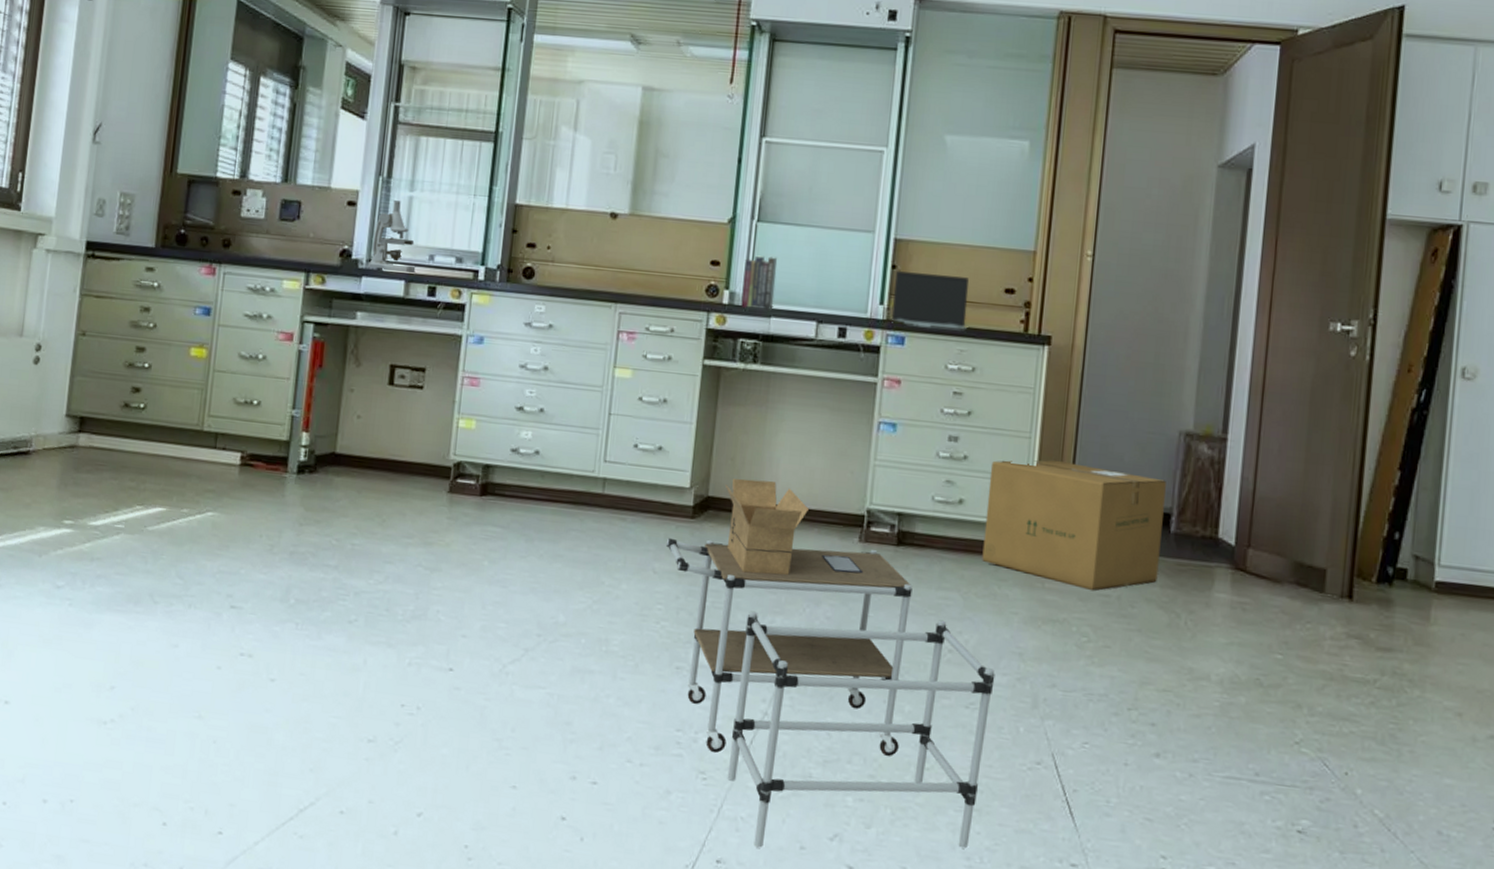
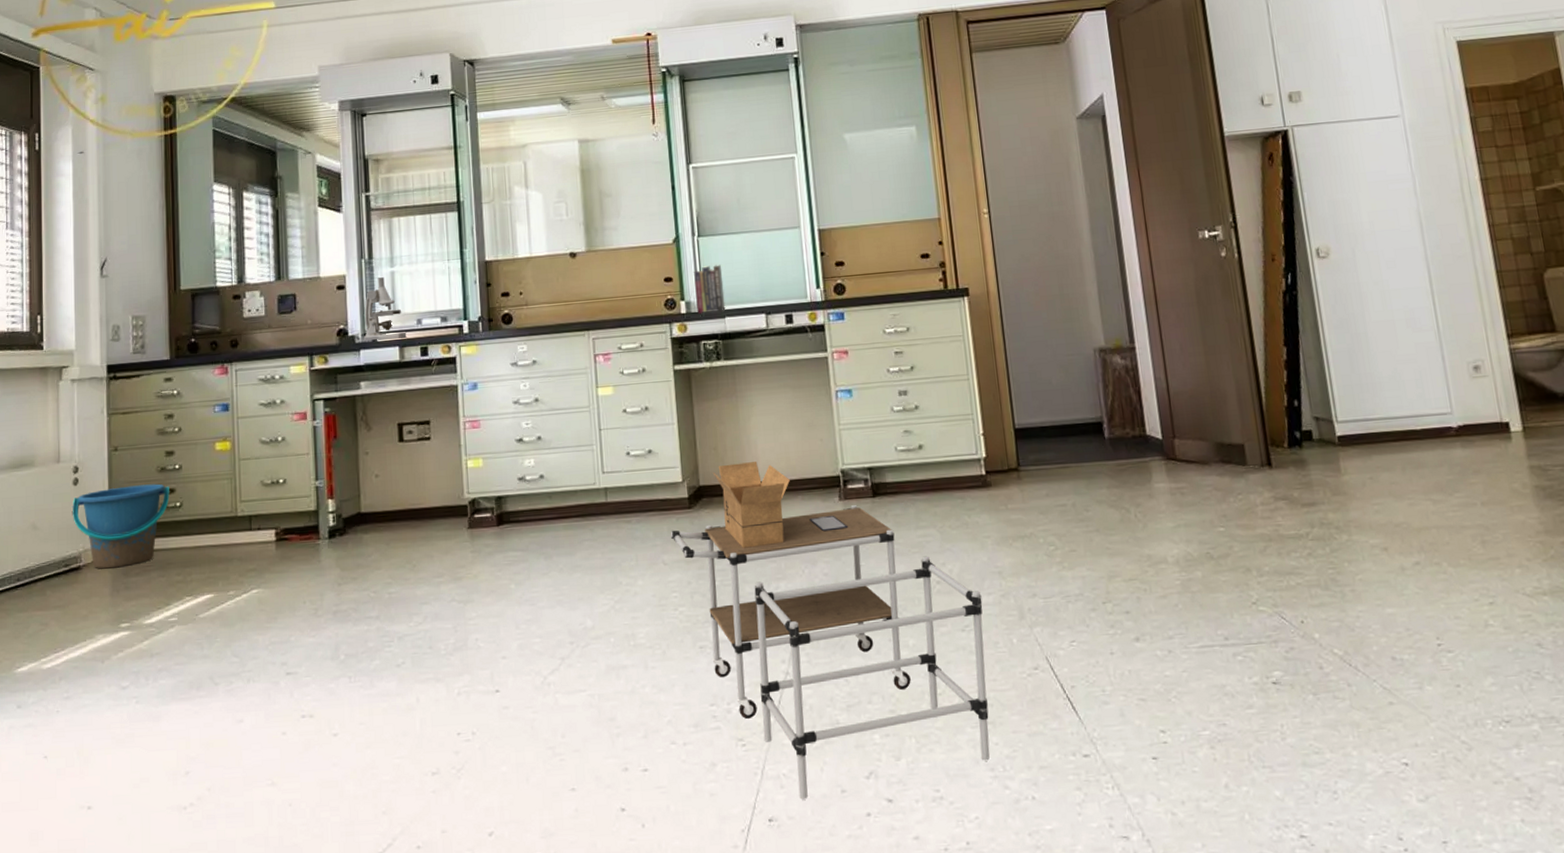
bucket: none [29,374,135,462] -> present [73,483,170,569]
laptop: present [892,271,969,333] -> none [825,251,895,304]
box: present [982,460,1166,592] -> none [940,393,1103,504]

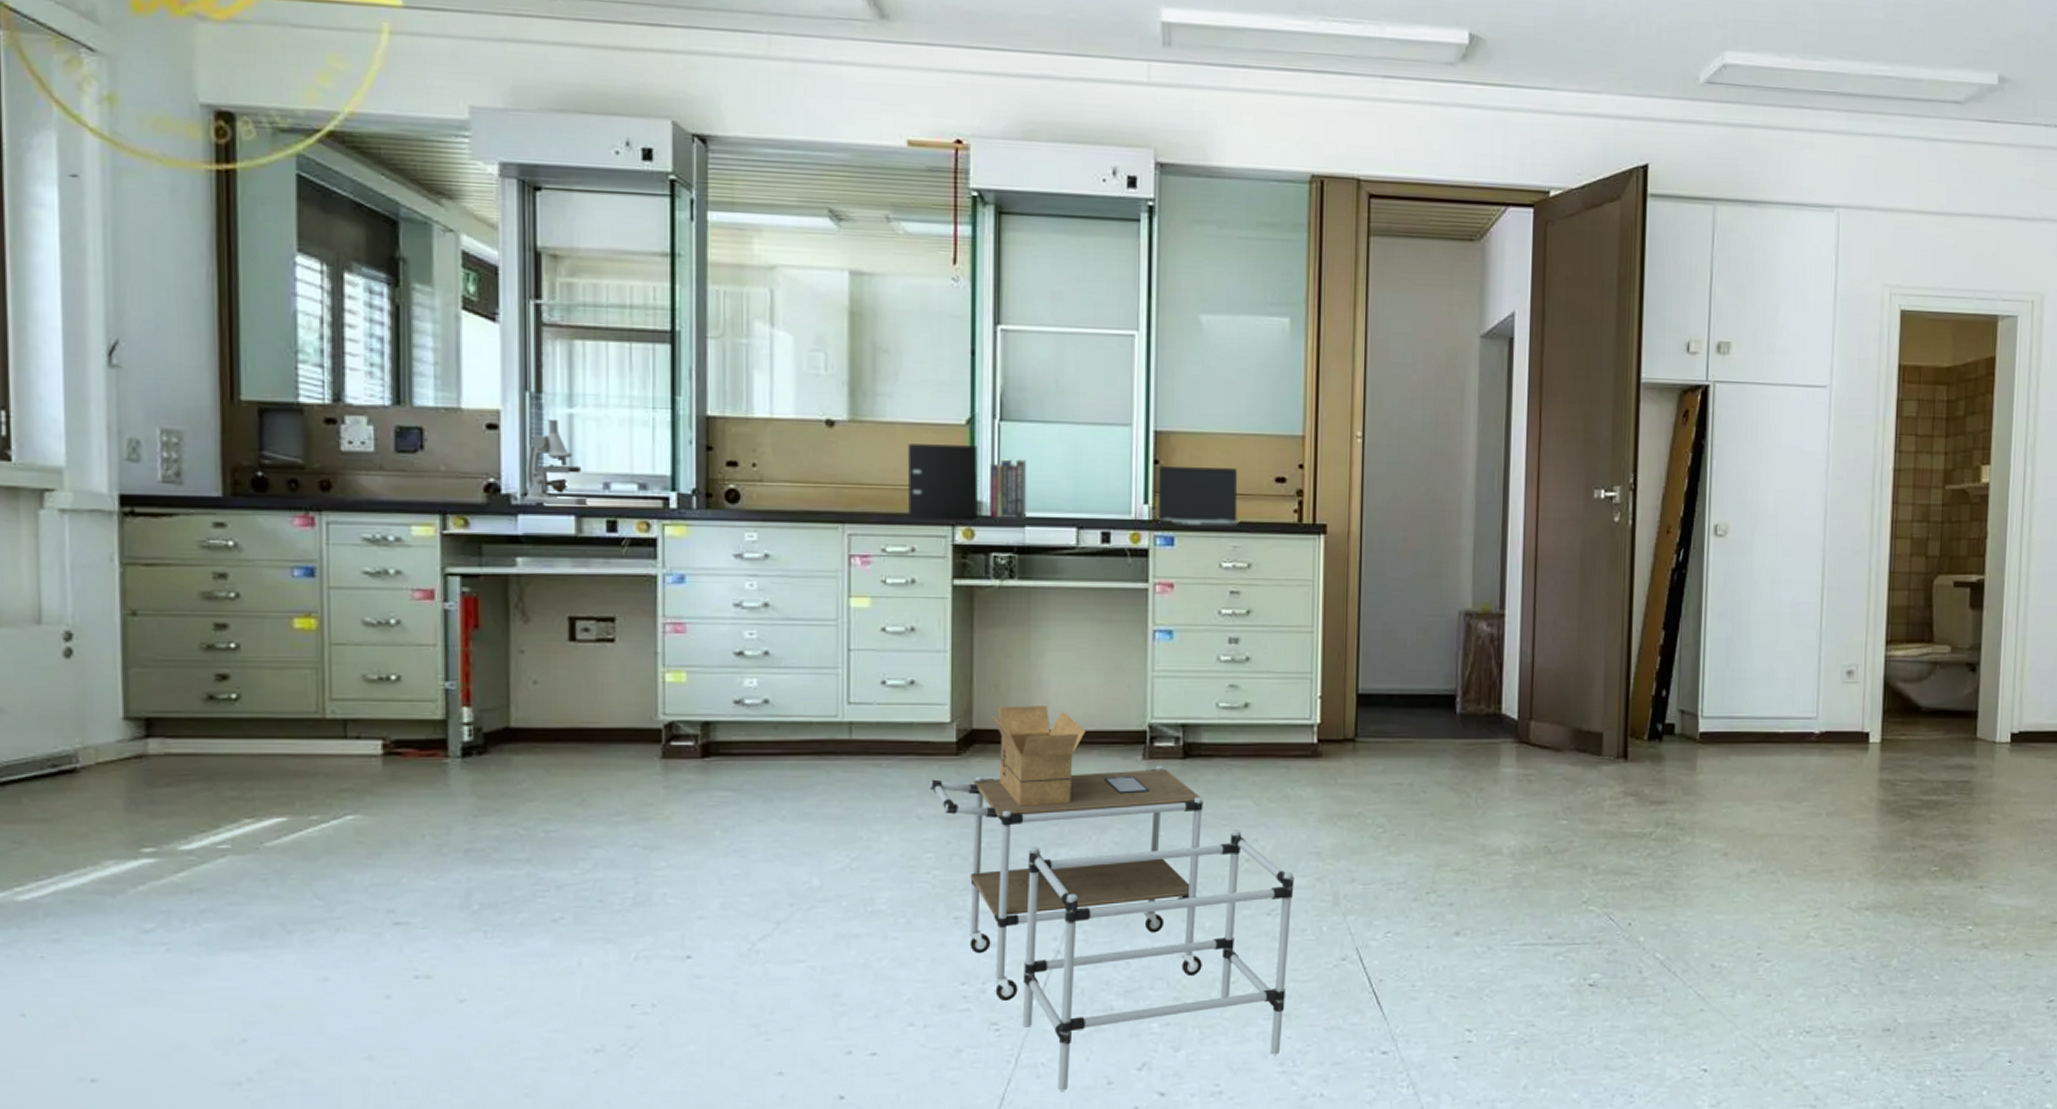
bucket: present [73,483,170,569] -> none [63,665,220,774]
binder: none [631,258,688,321] -> present [907,444,979,520]
laptop: none [825,251,895,304] -> present [1159,466,1239,528]

